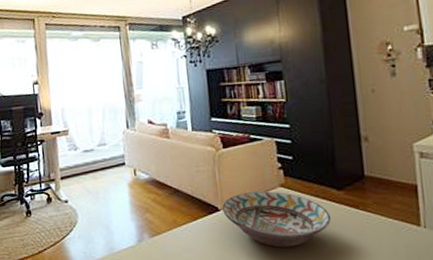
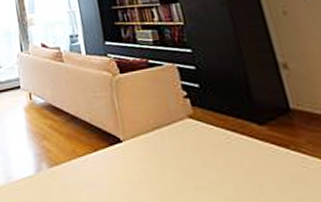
decorative bowl: present [222,191,332,247] -> none [124,122,257,190]

